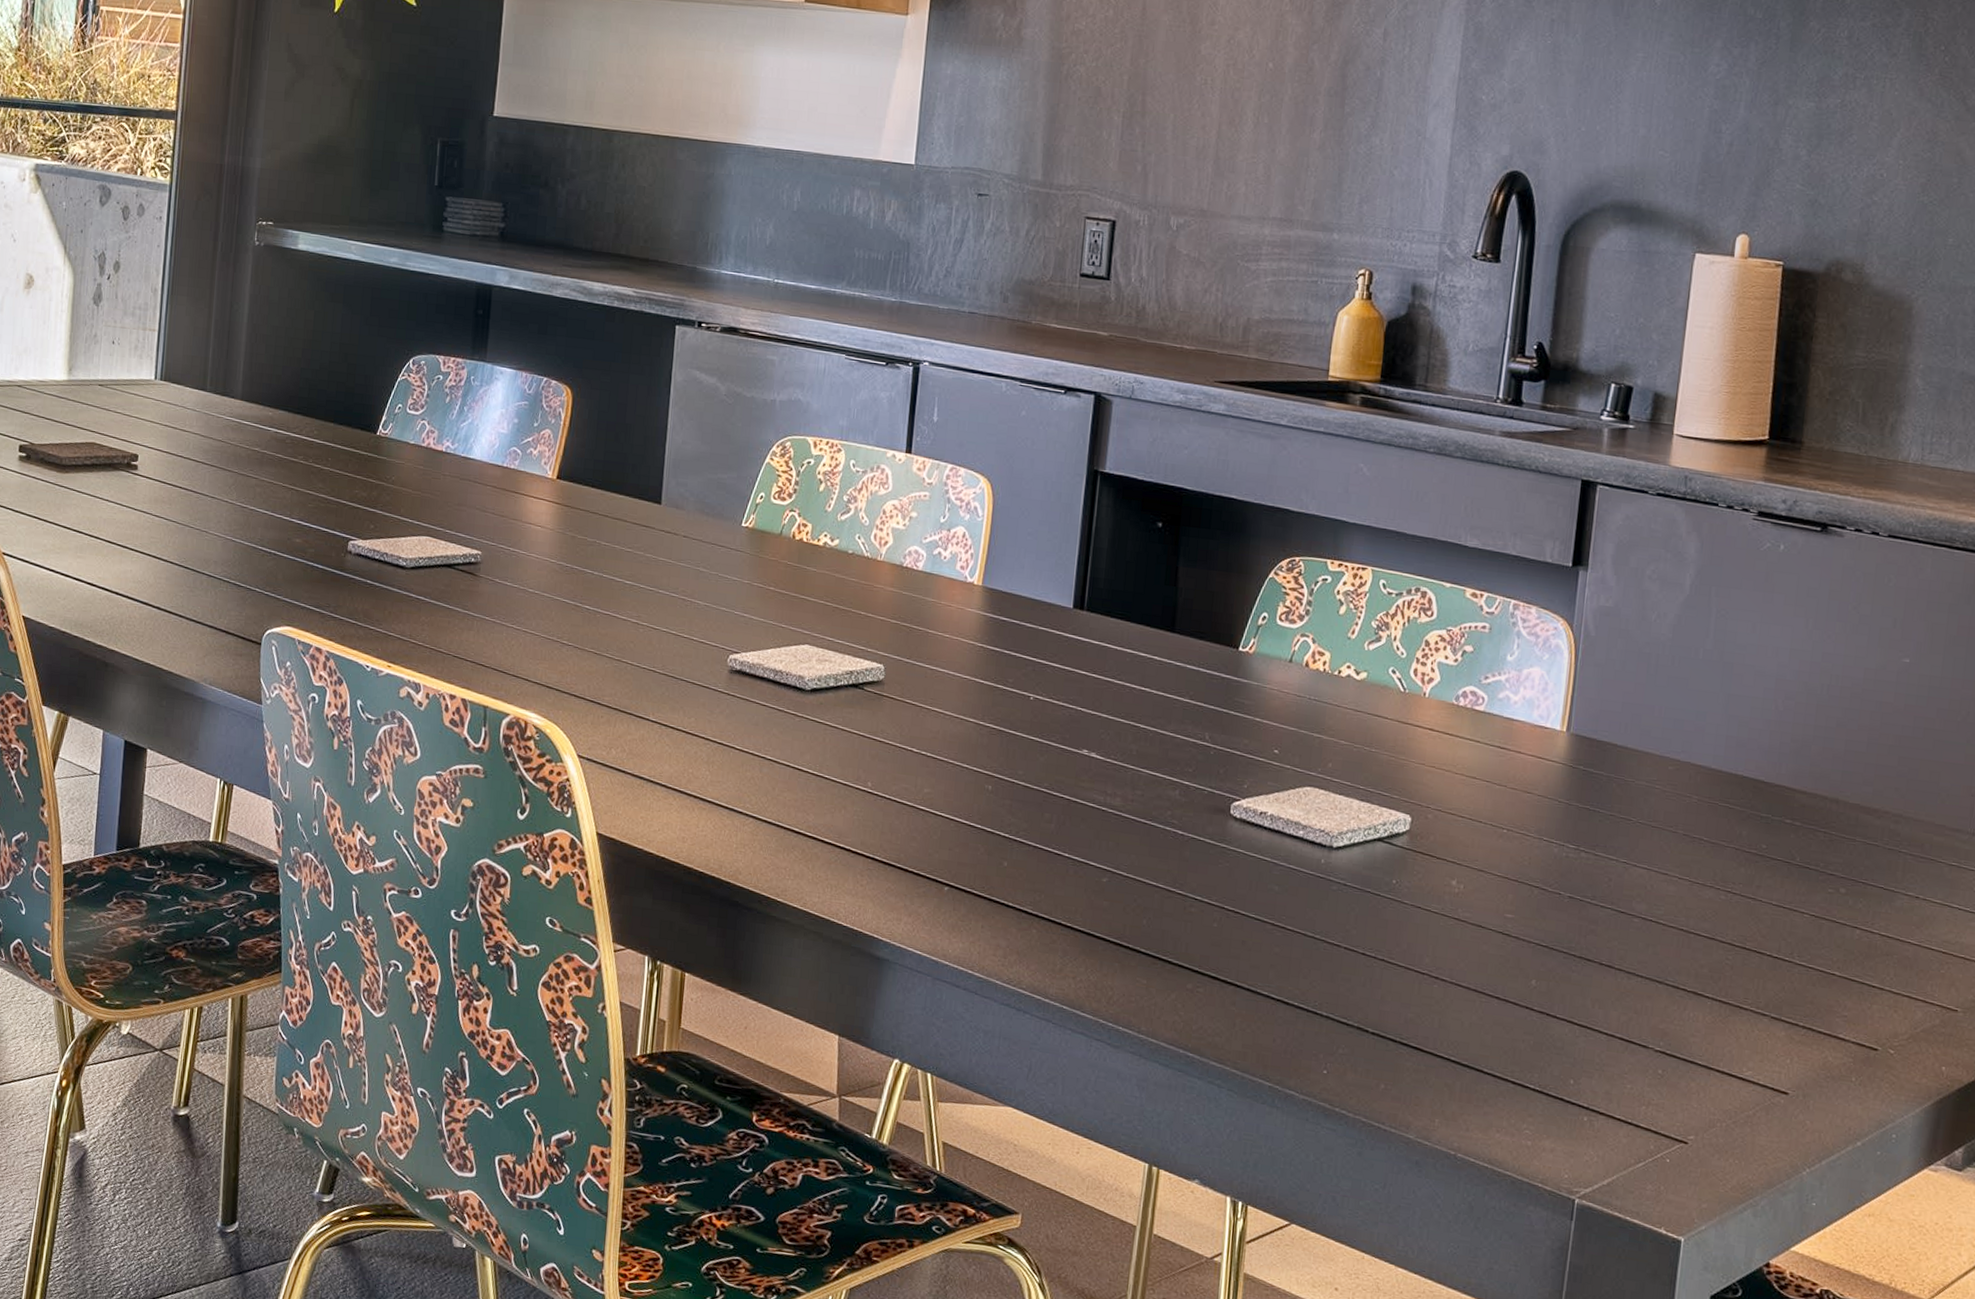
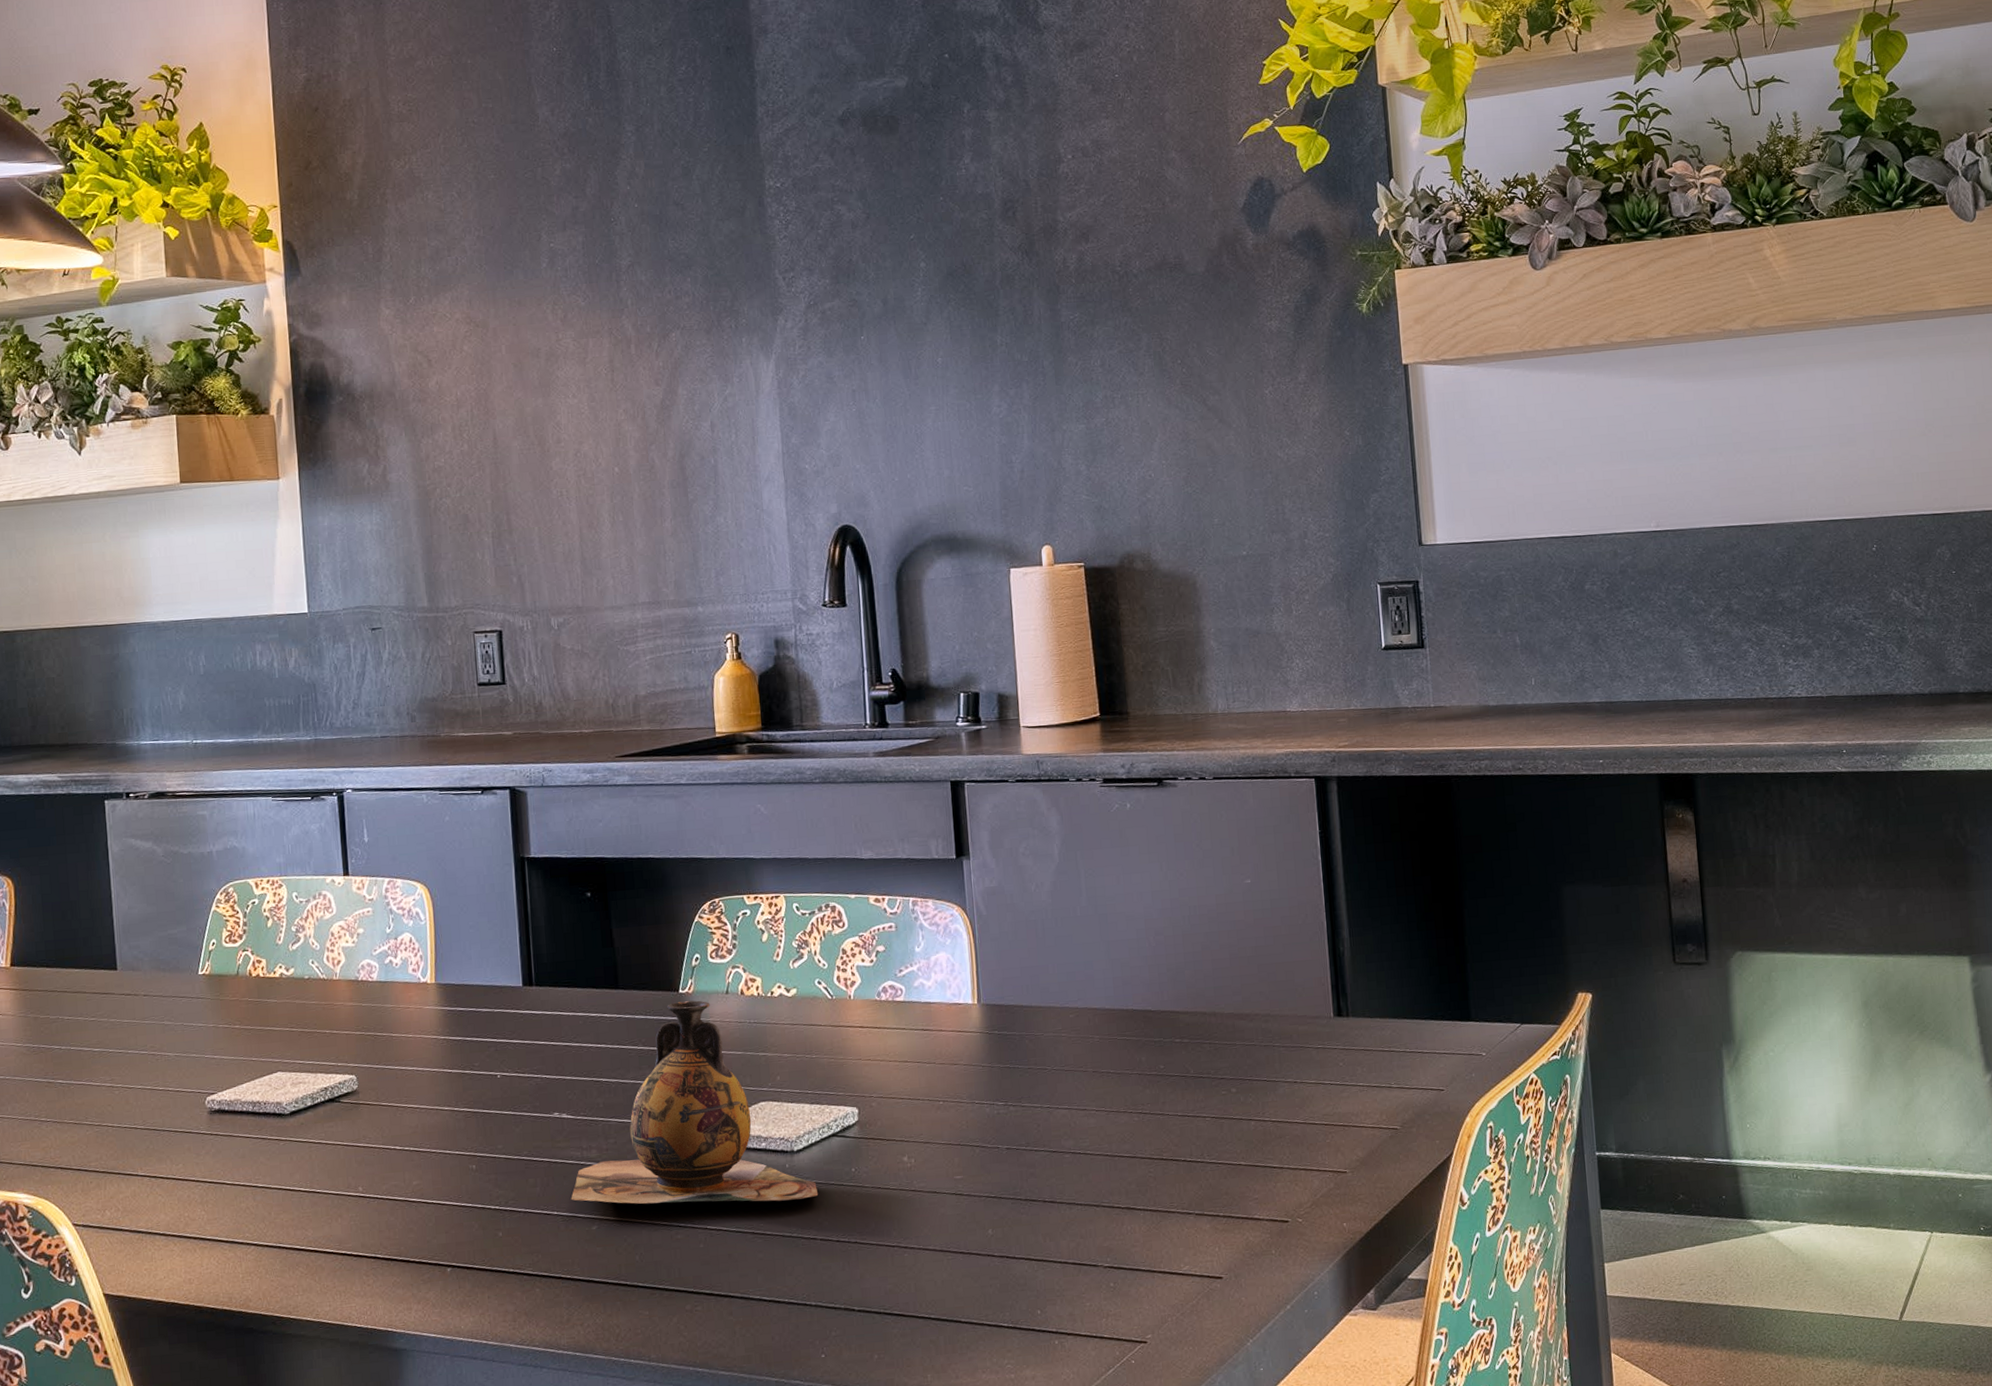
vase: none [1085,659,1351,901] -> present [571,1000,818,1204]

